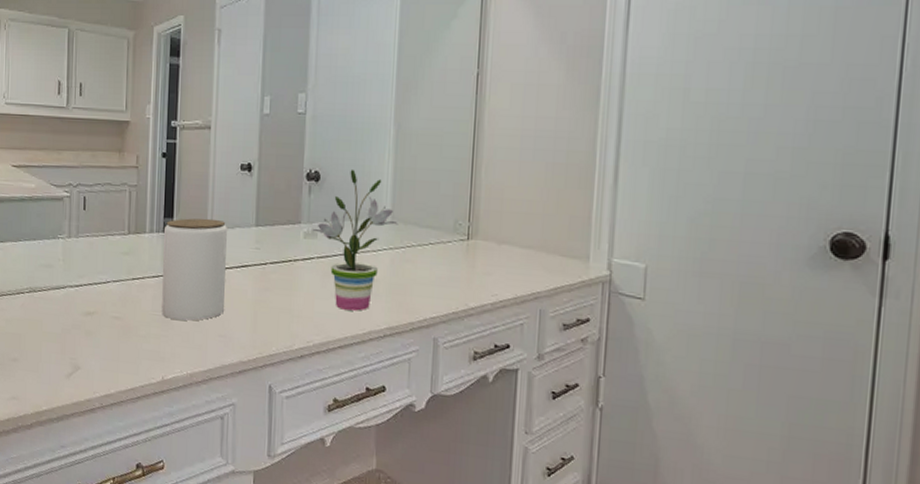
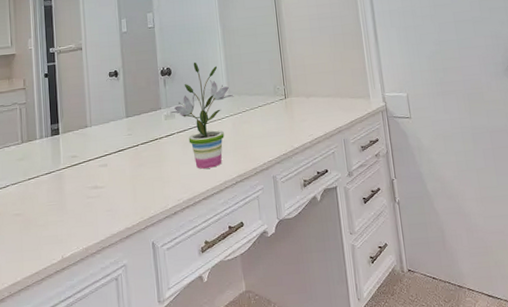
jar: present [162,218,227,321] -> none [51,118,109,206]

